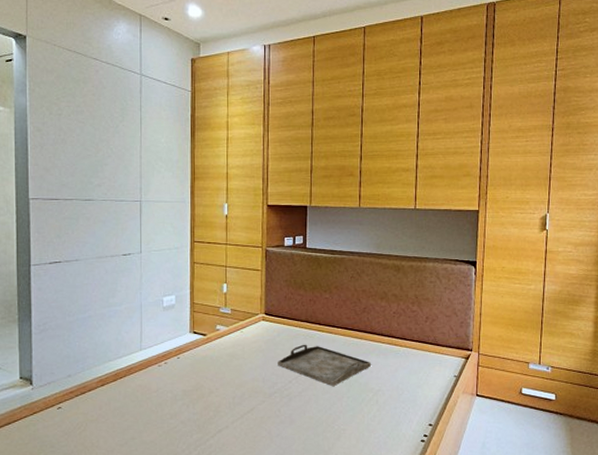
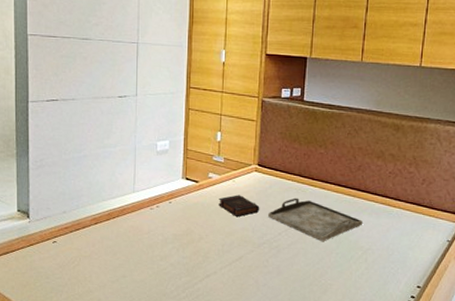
book: none [227,345,269,368] -> present [219,195,260,218]

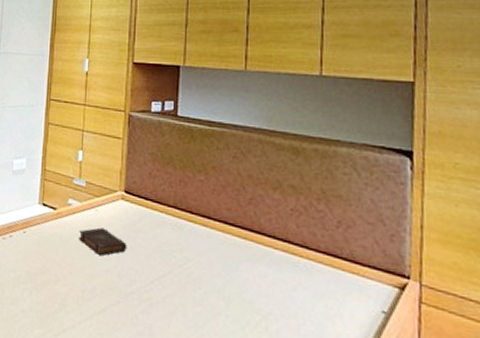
serving tray: present [268,197,362,242] -> none [137,235,259,298]

